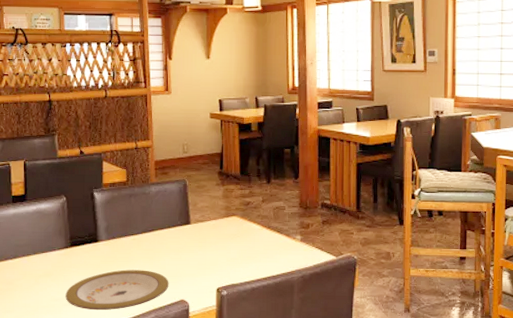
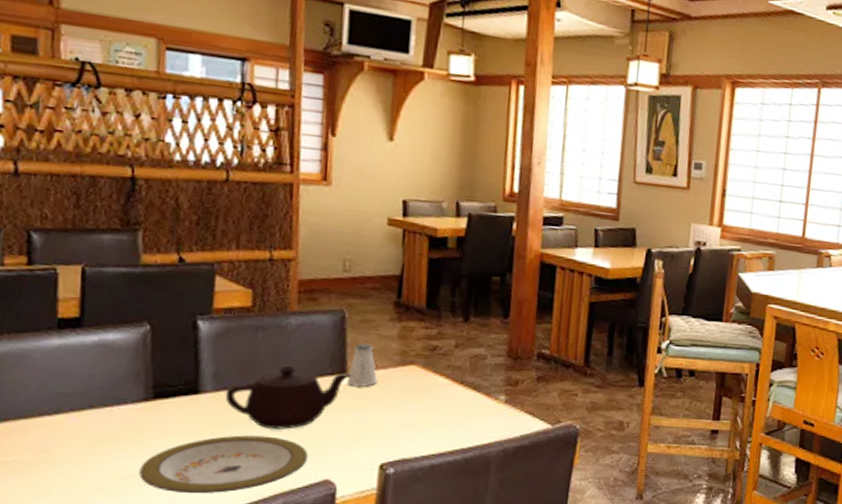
teapot: none [114,220,193,265] -> present [225,365,351,429]
saltshaker: none [191,203,211,234] -> present [347,343,377,388]

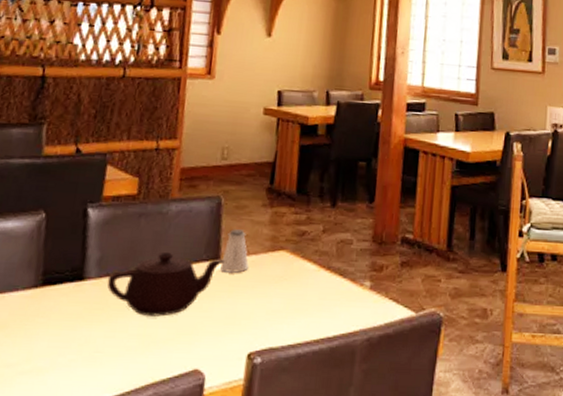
plate: present [139,435,309,494] -> none [22,322,180,383]

